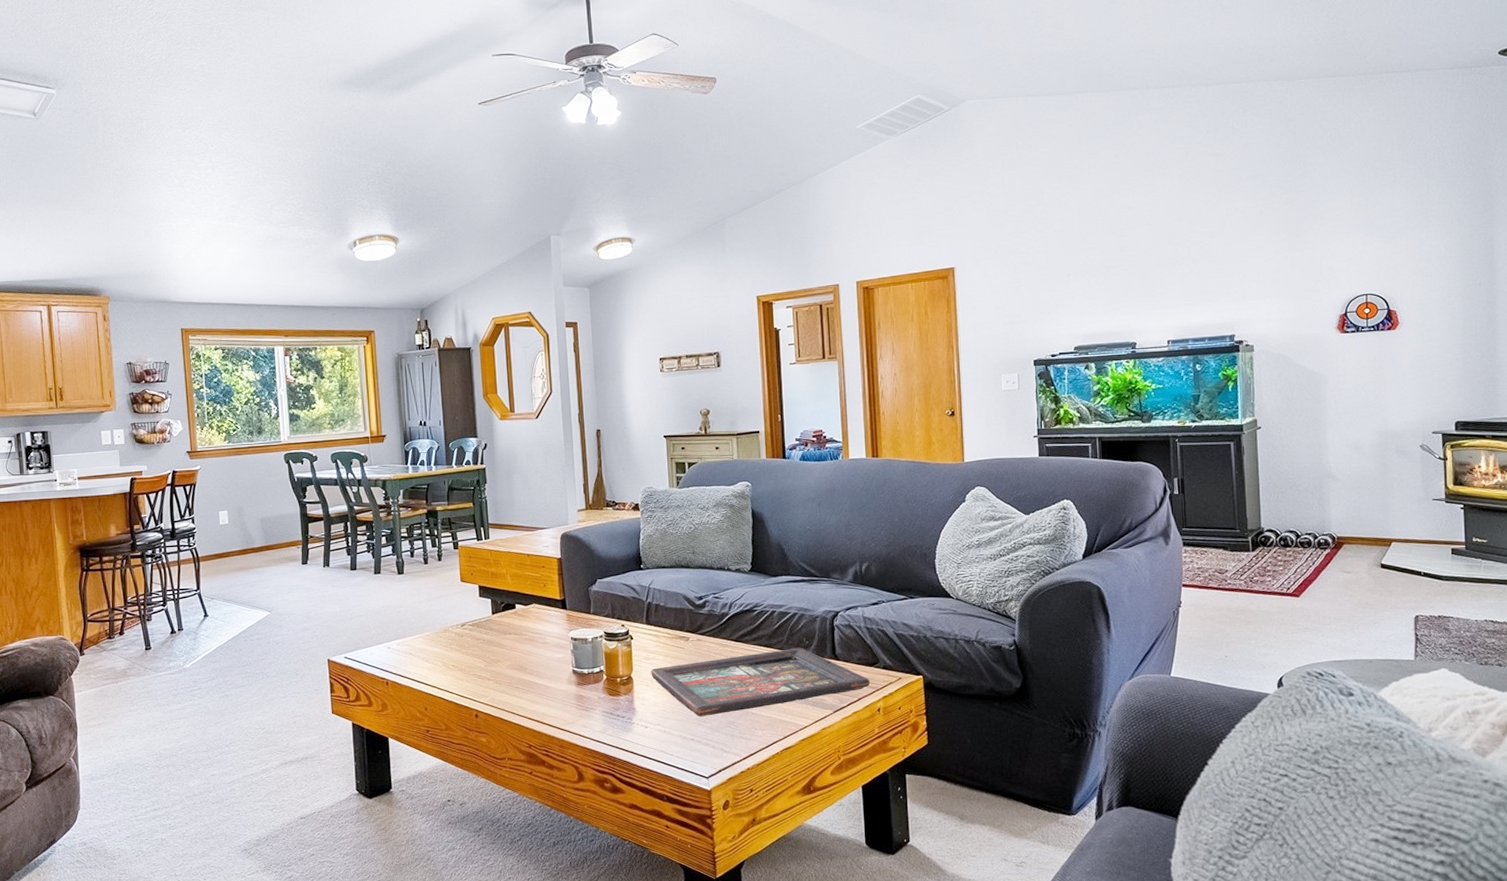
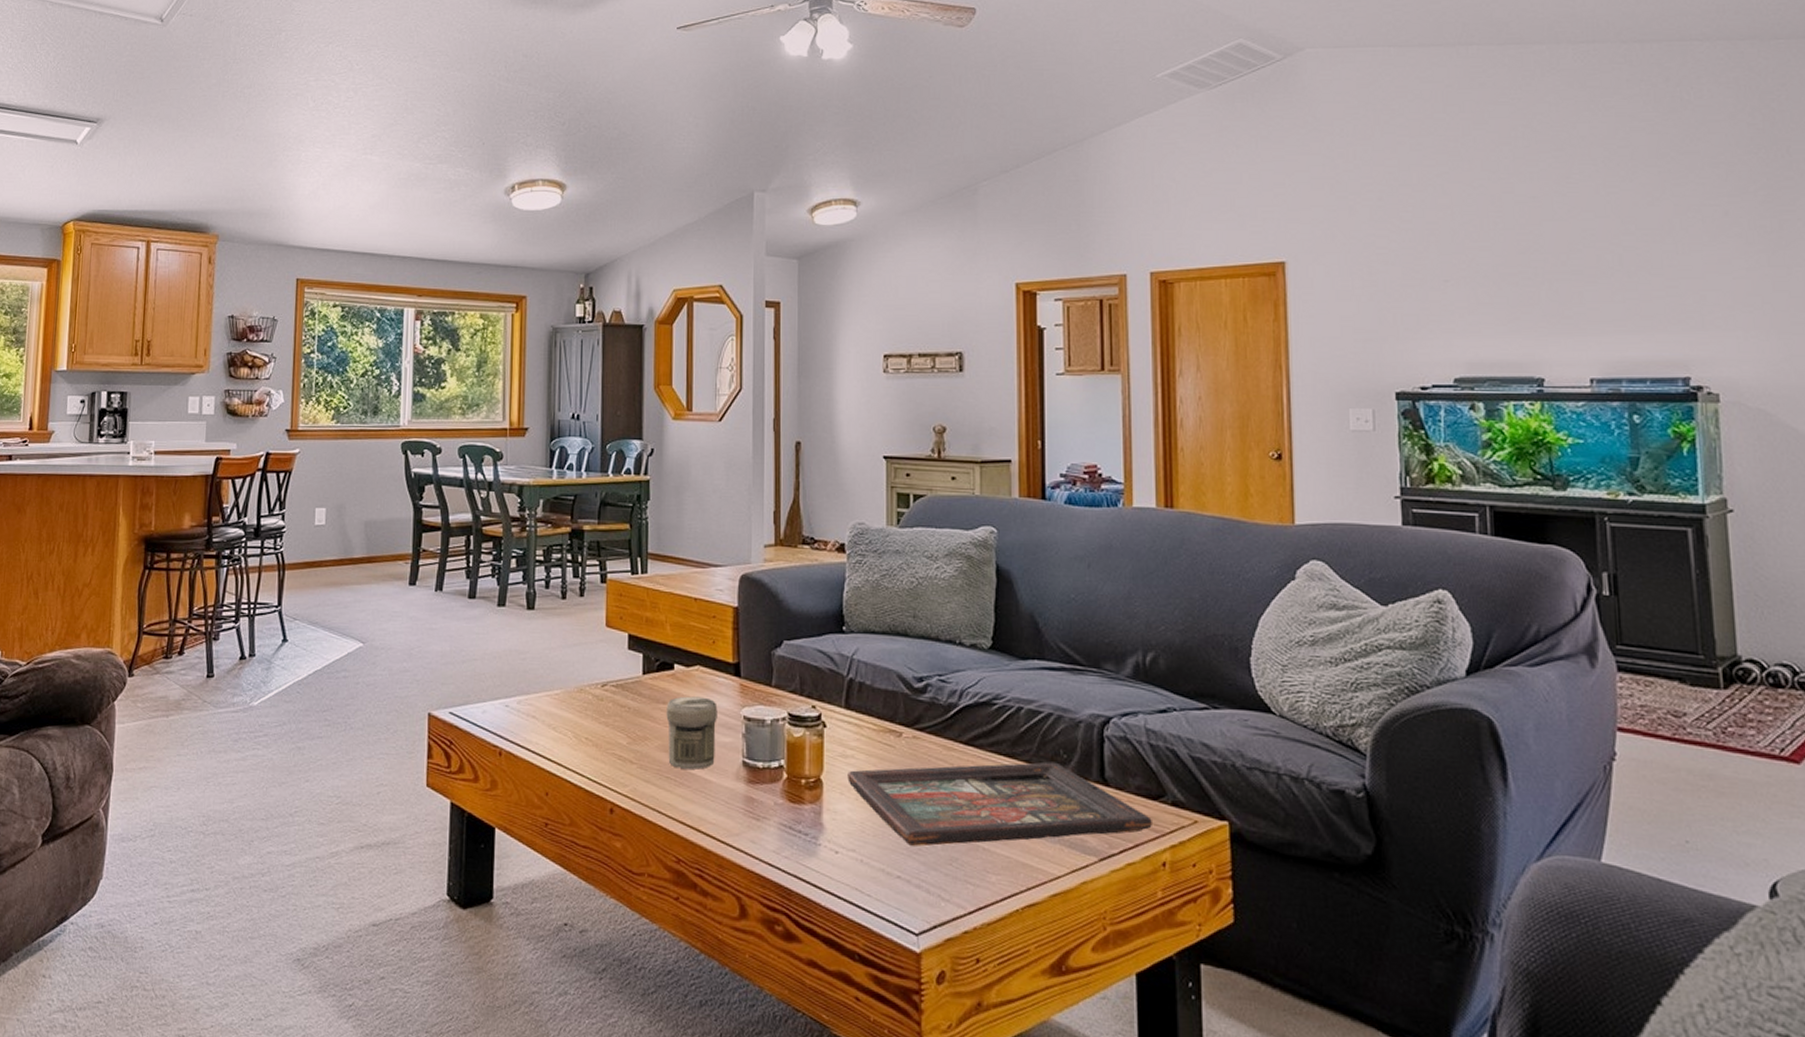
jar: none [512,626,552,680] -> present [666,696,718,770]

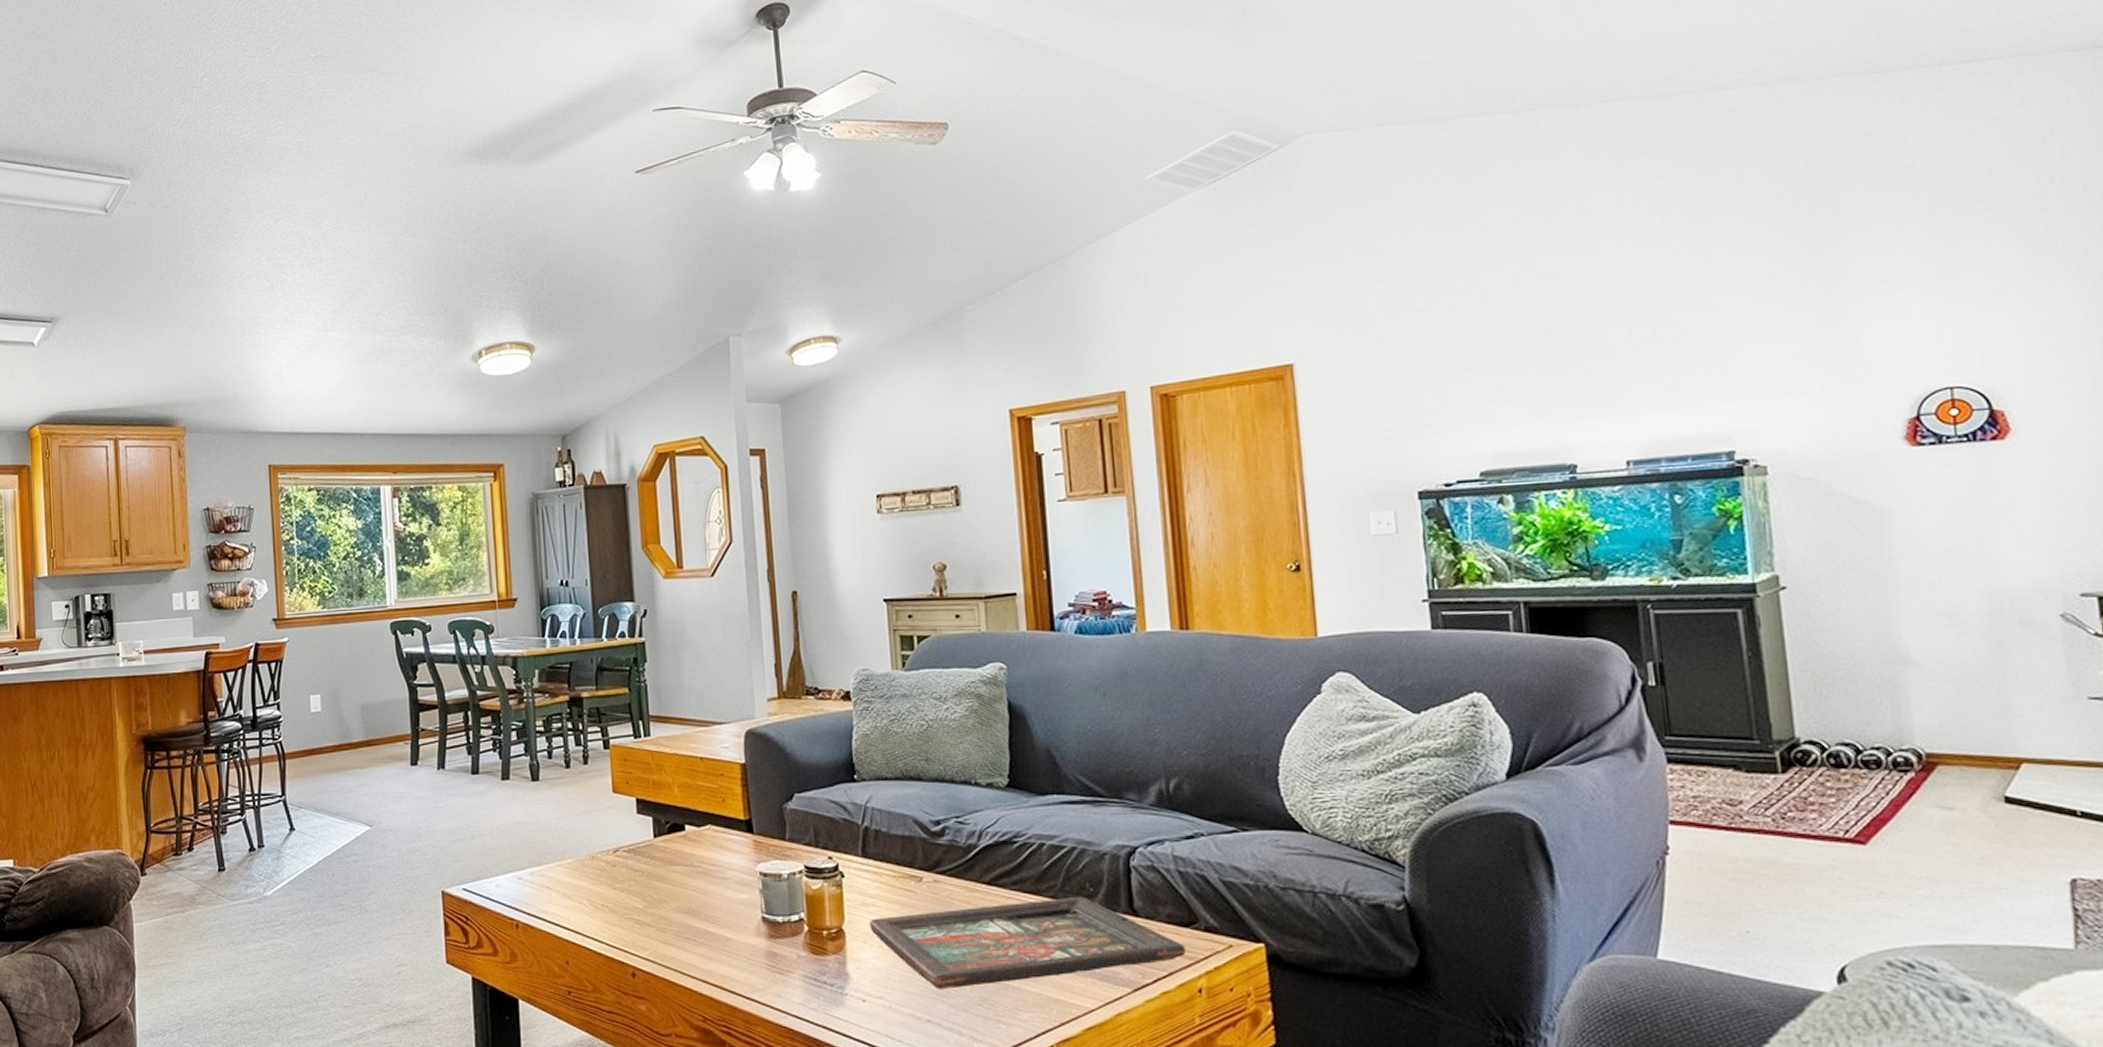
jar: present [666,696,718,770] -> none [680,856,734,928]

